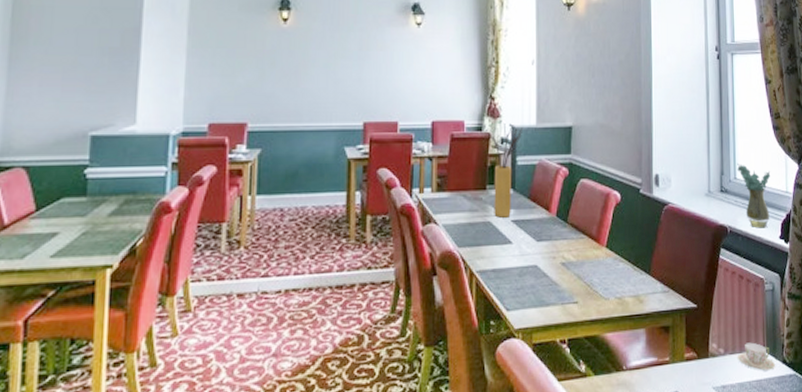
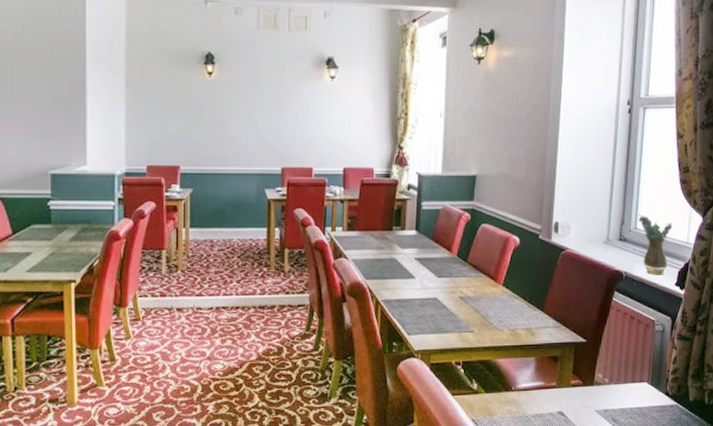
vase: present [491,123,524,218] -> none [399,171,430,255]
teacup: present [737,342,776,371] -> none [621,375,659,400]

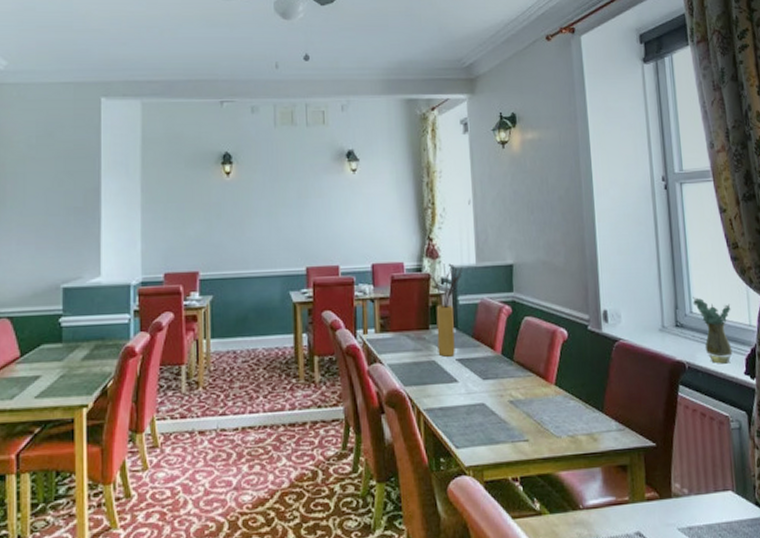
vase: none [399,171,430,255] -> present [431,264,463,357]

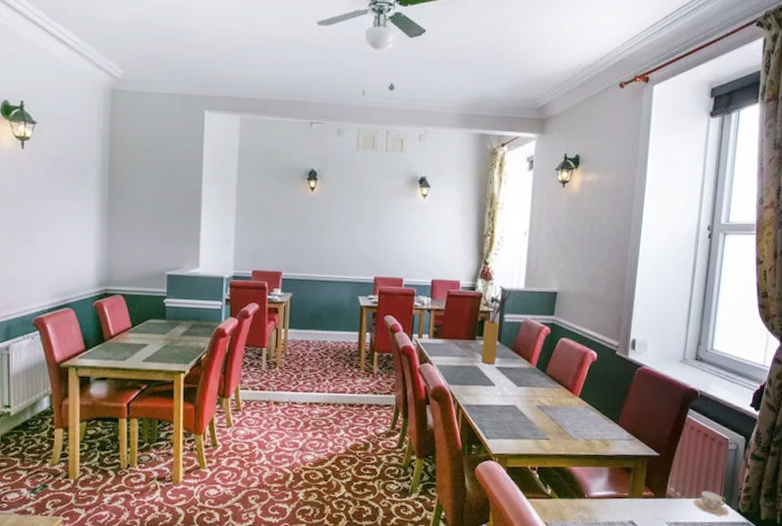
vase: present [692,296,733,364] -> none [715,335,749,396]
teacup: none [703,482,748,513] -> present [692,491,730,516]

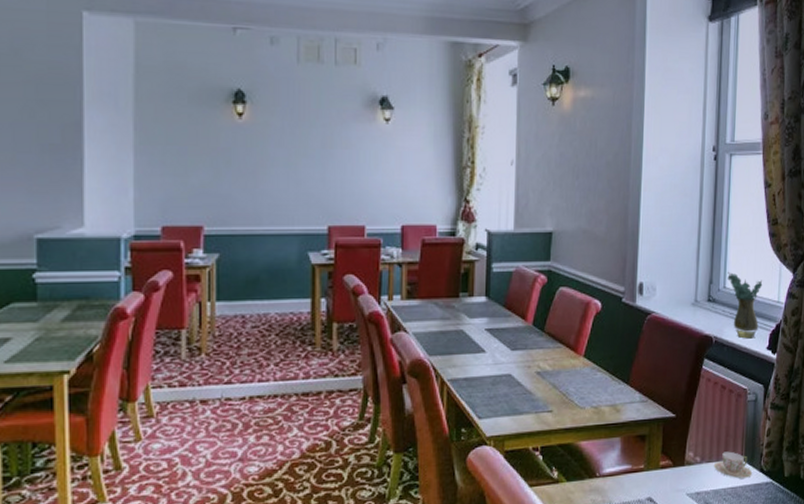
vase: present [481,285,513,364] -> none [465,228,500,326]
vase: none [715,335,749,396] -> present [727,271,763,339]

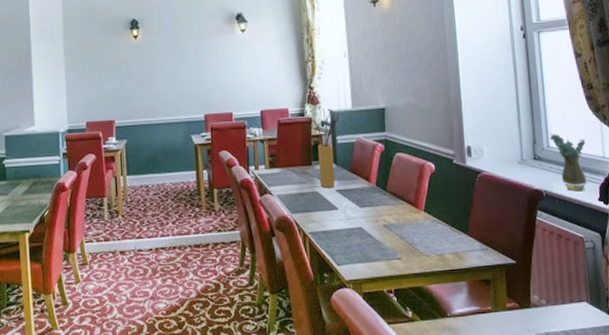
vase: none [465,228,500,326] -> present [313,109,341,188]
teacup: present [713,451,753,479] -> none [559,295,601,321]

